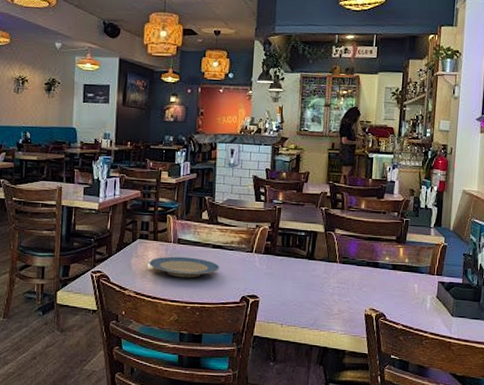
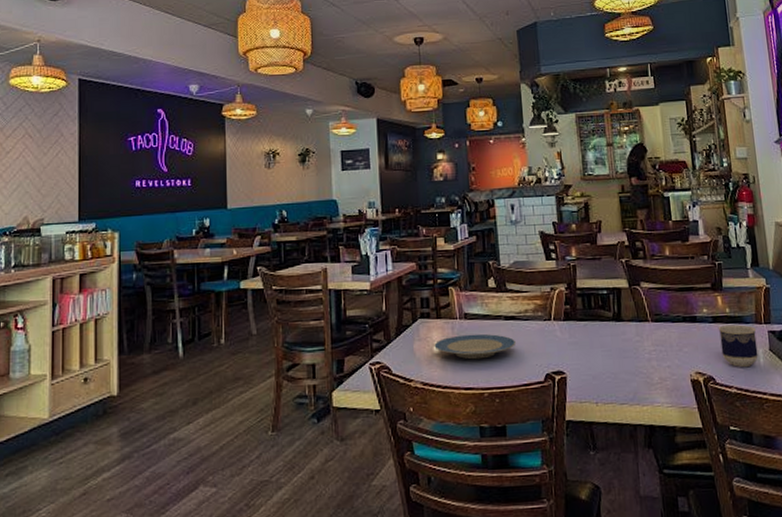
cup: none [395,273,429,309] -> present [718,324,758,367]

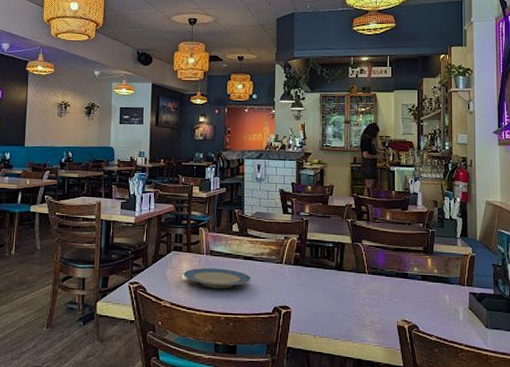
cup: present [718,324,758,367] -> none [425,283,459,320]

